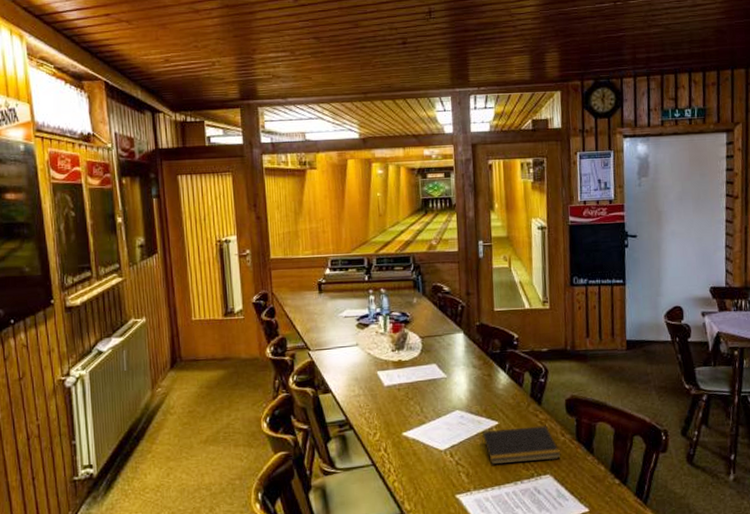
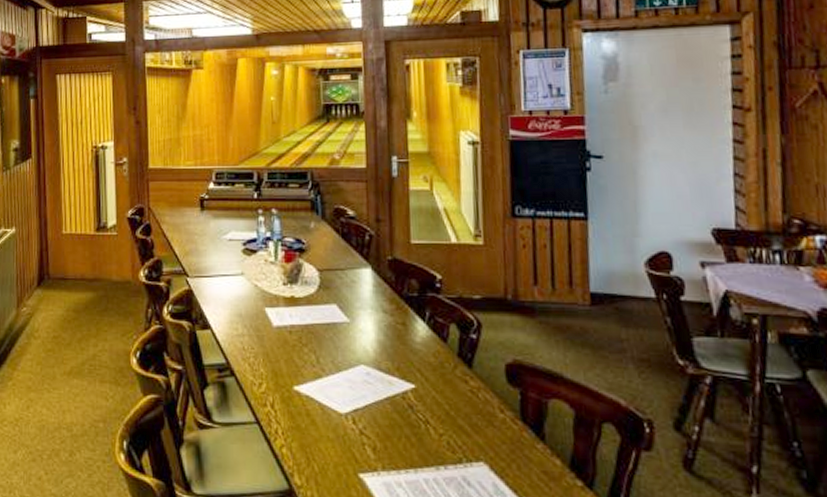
notepad: present [481,425,561,465] -> none [392,395,500,444]

